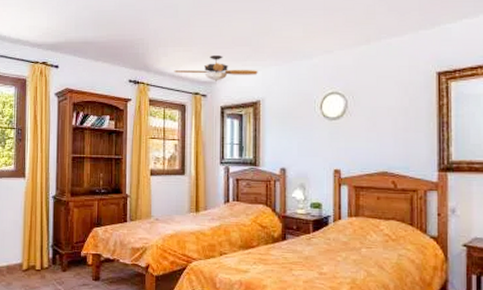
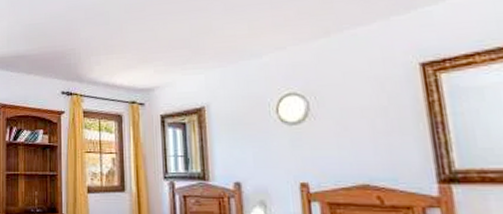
ceiling fan: present [174,55,258,81] -> none [108,60,200,88]

